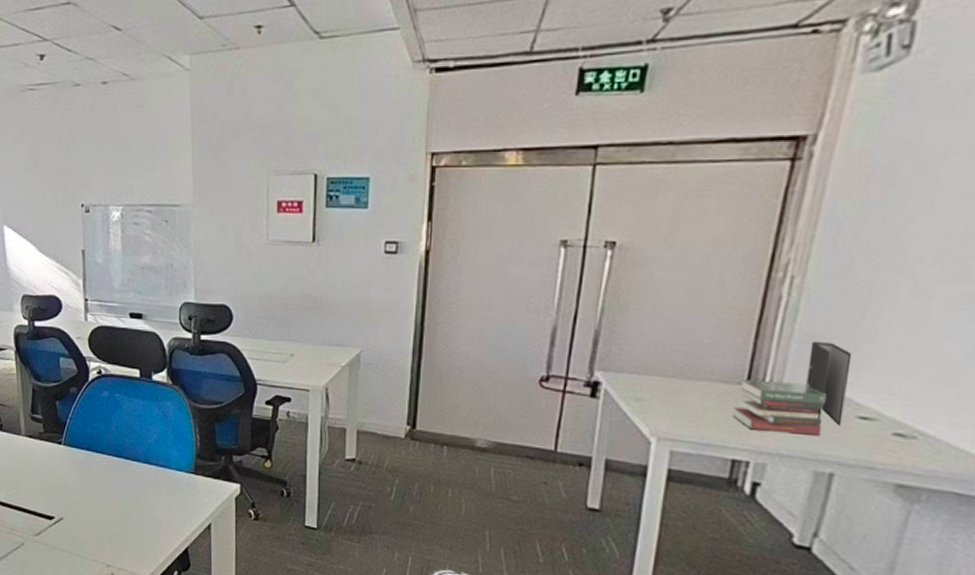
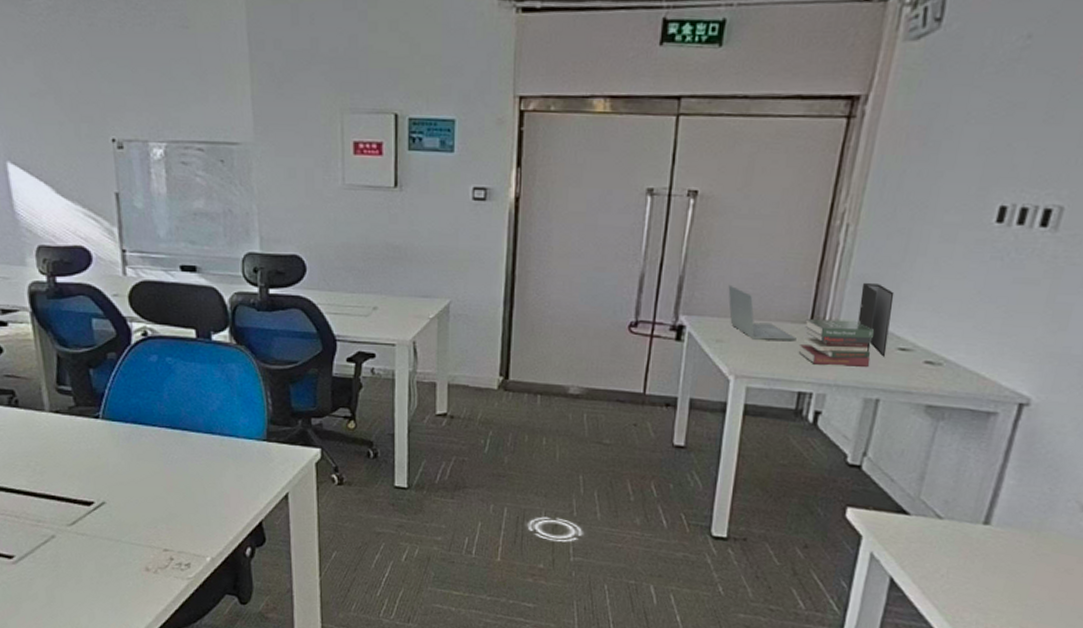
laptop: none [649,340,730,402] -> present [728,284,796,340]

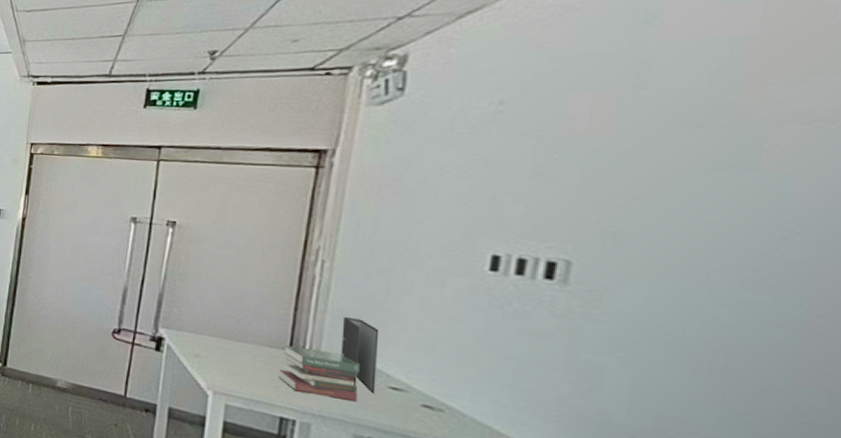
laptop: present [728,284,796,340] -> none [205,305,276,365]

